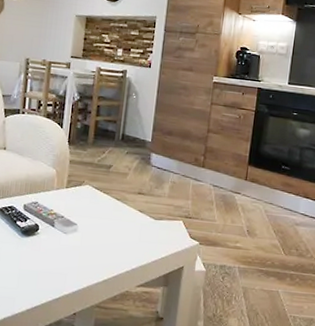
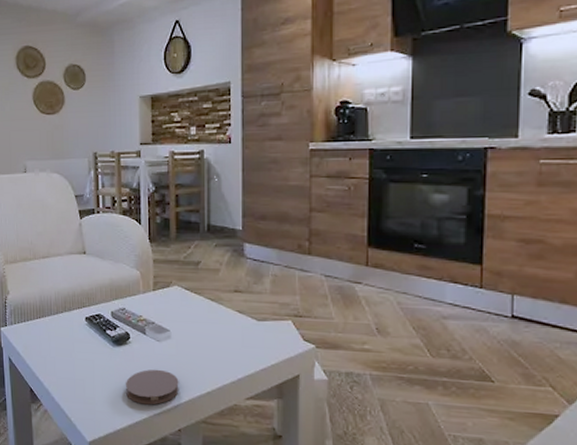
coaster: none [28,258,80,291] -> present [125,369,179,405]

